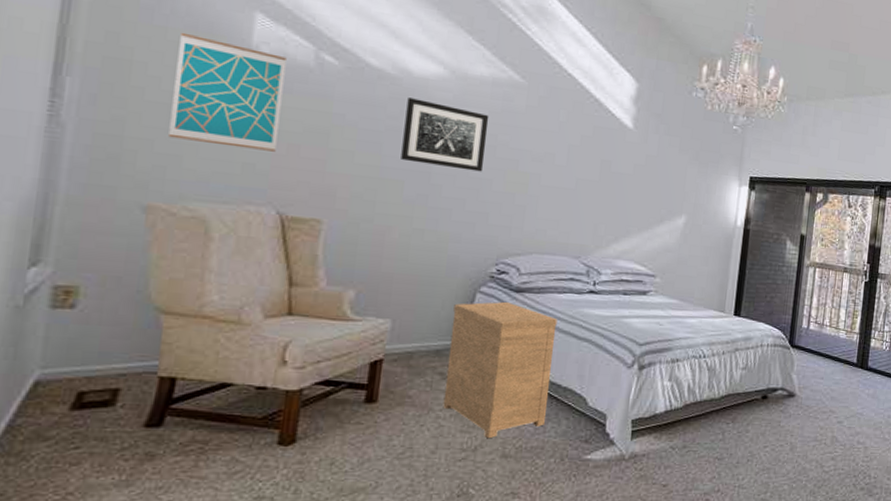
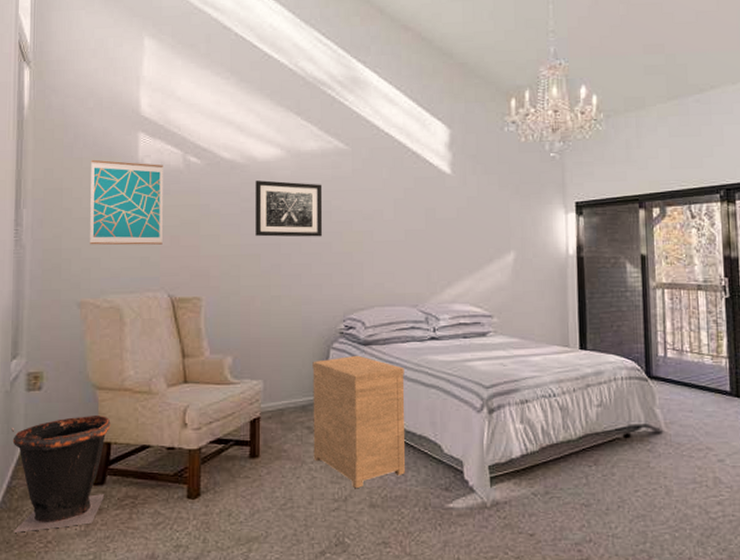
waste bin: none [12,344,179,482] -> present [10,416,111,533]

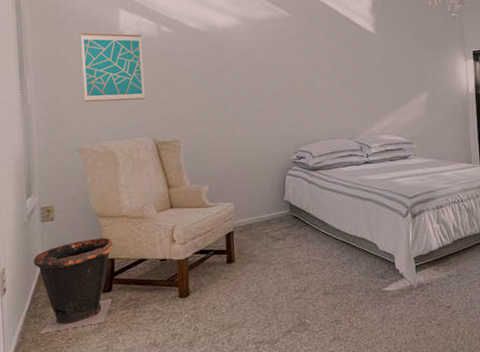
wall art: present [255,180,323,237] -> none [218,44,275,89]
side table: present [312,355,406,489] -> none [273,178,350,282]

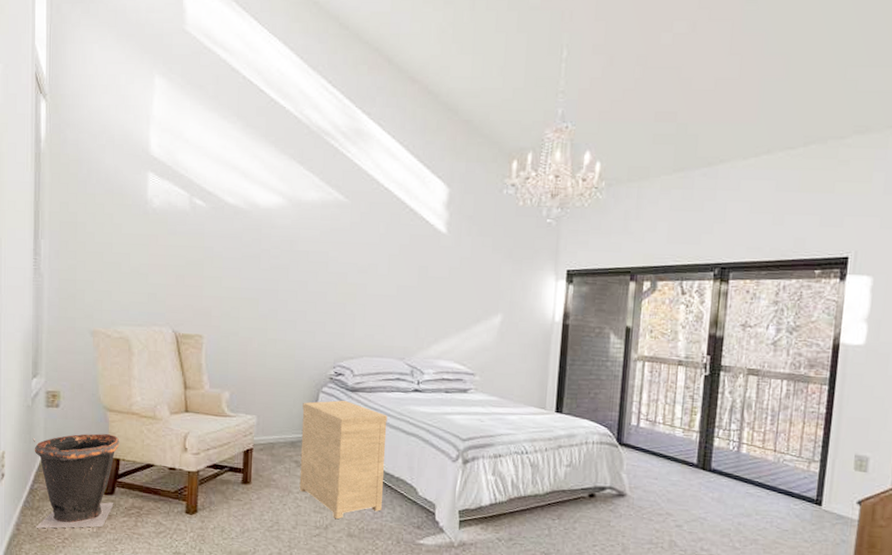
wall art: present [81,32,145,102] -> none [102,196,171,283]
side table: none [273,178,350,282] -> present [299,400,388,520]

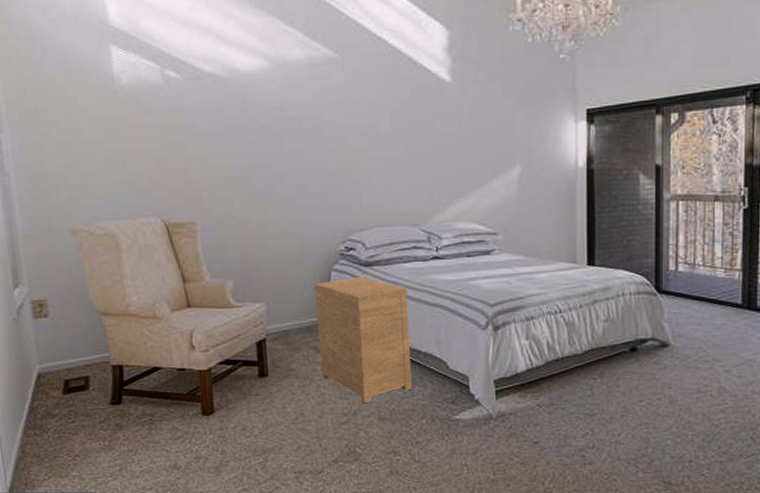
waste bin: present [32,433,120,529] -> none [24,340,123,448]

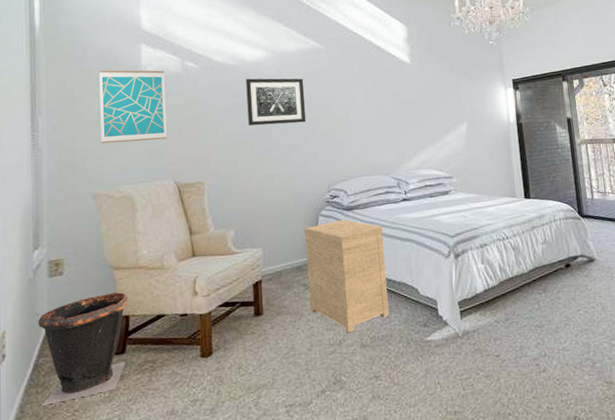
waste bin: none [24,340,123,448] -> present [35,292,128,406]
wall art: none [63,77,150,170] -> present [99,70,167,144]
wall art: none [240,95,316,157] -> present [246,78,306,126]

